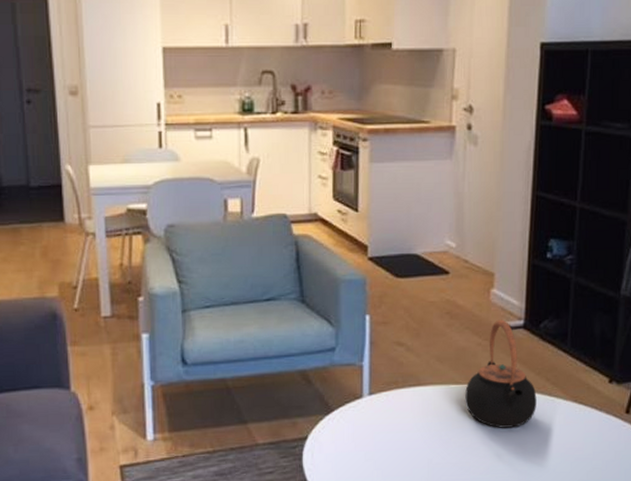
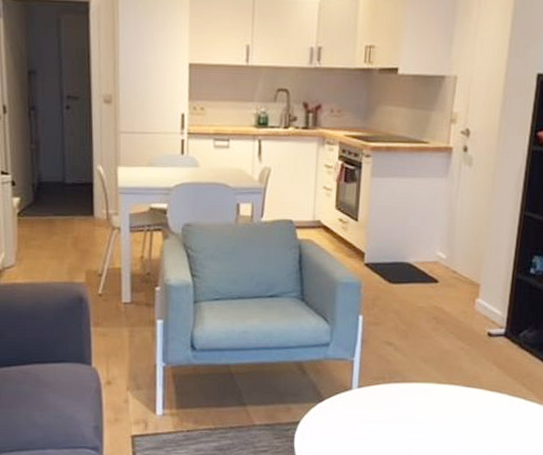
teapot: present [465,319,537,428] -> none [445,327,513,426]

